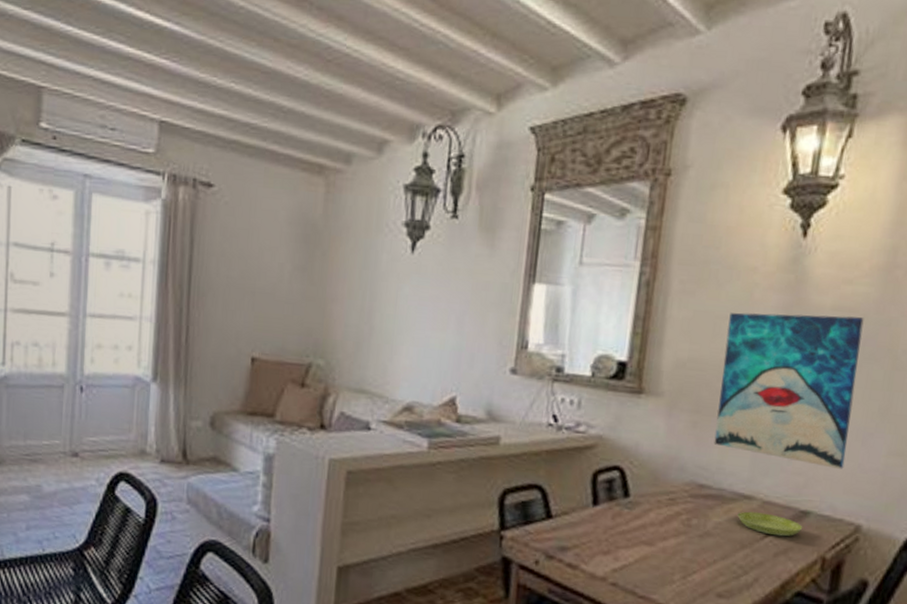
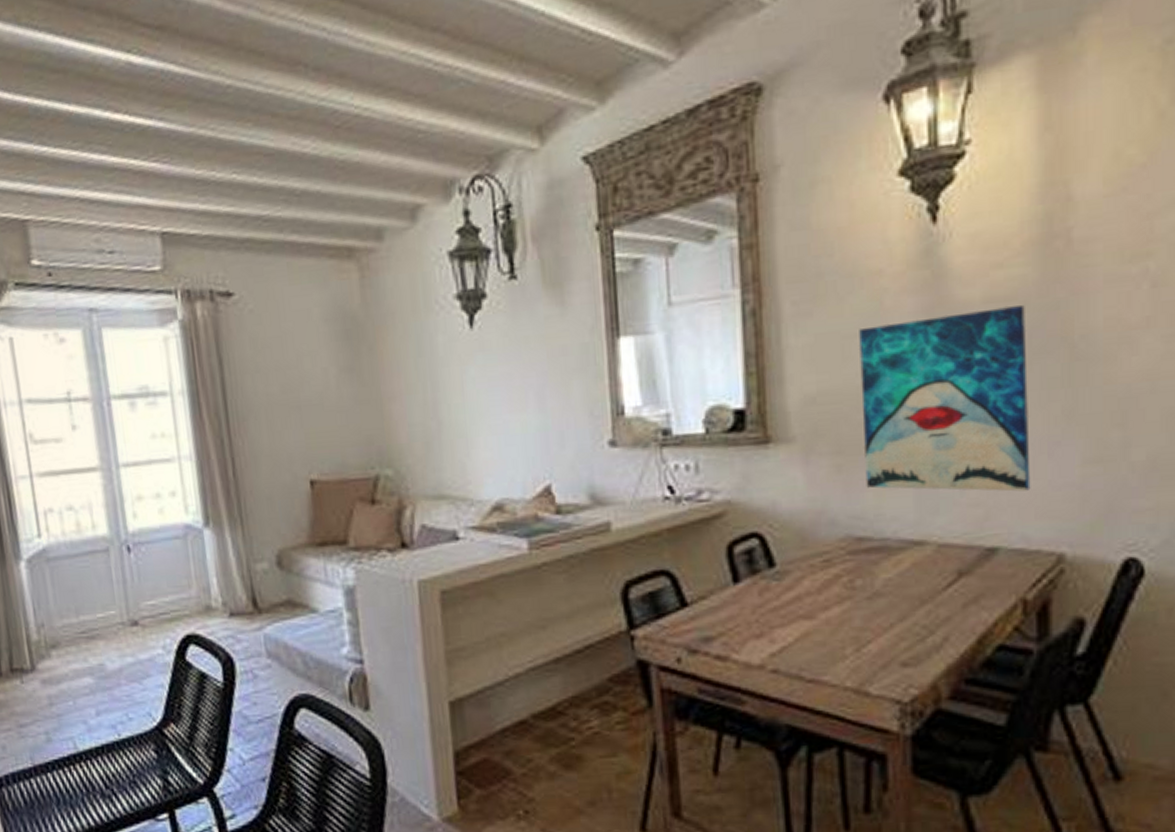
saucer: present [737,511,803,537] -> none [909,558,993,584]

